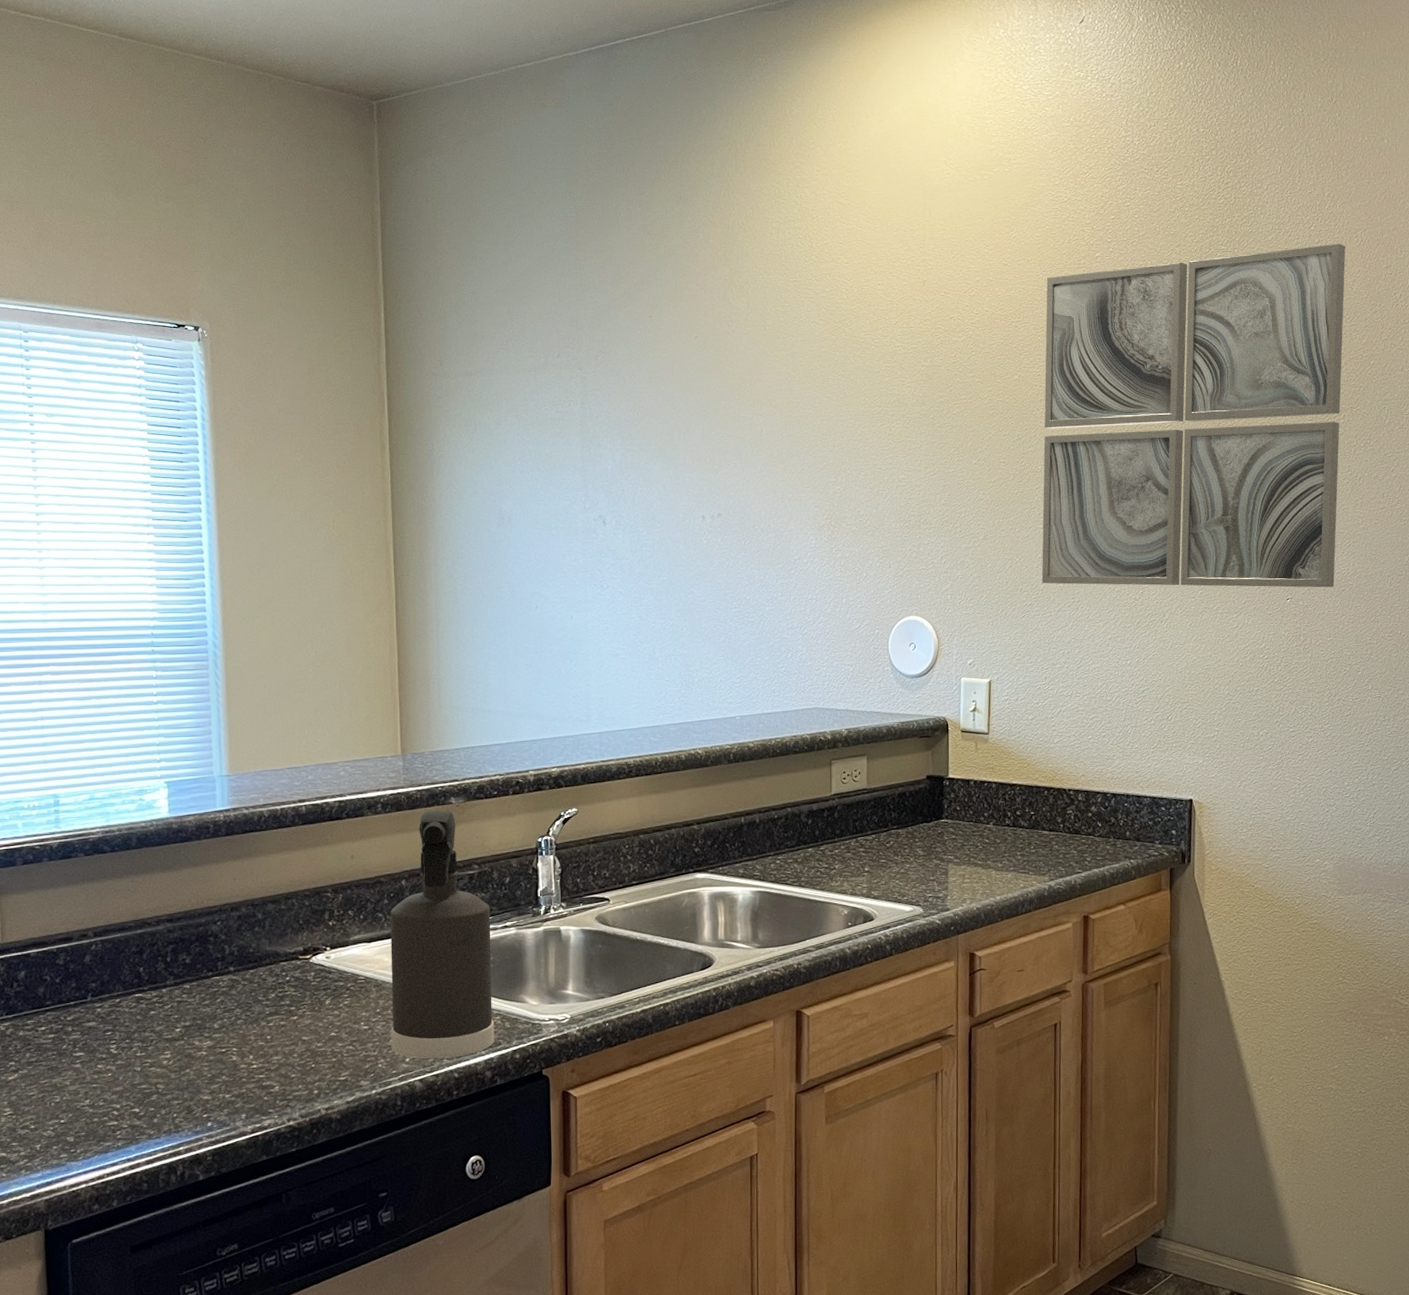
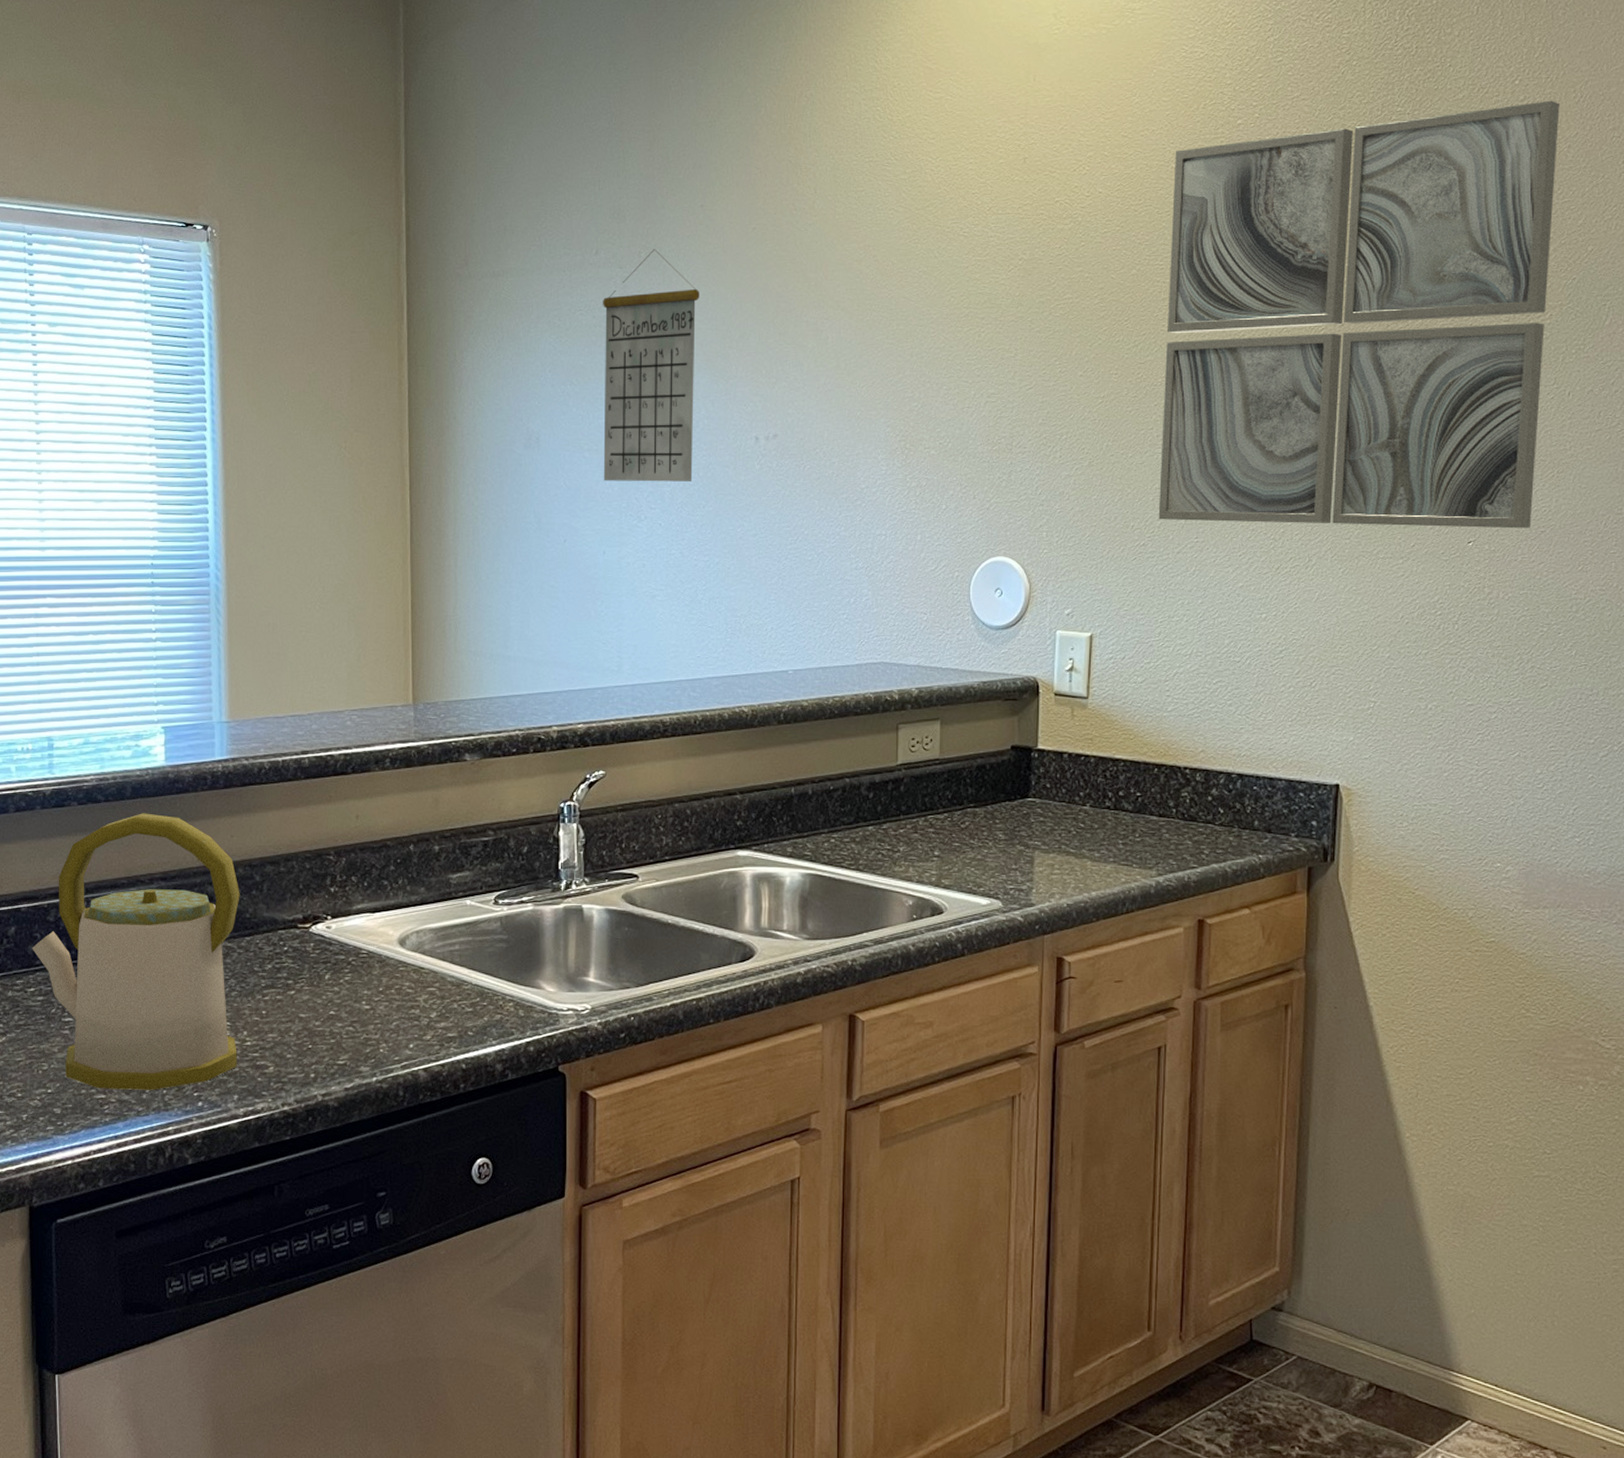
kettle: none [42,861,244,1116] -> present [32,813,240,1090]
spray bottle: present [390,810,495,1059] -> none [394,768,507,1046]
calendar: none [565,353,650,556] -> present [603,249,699,482]

